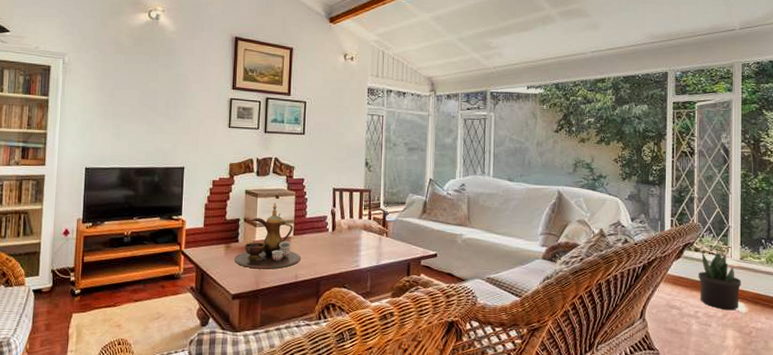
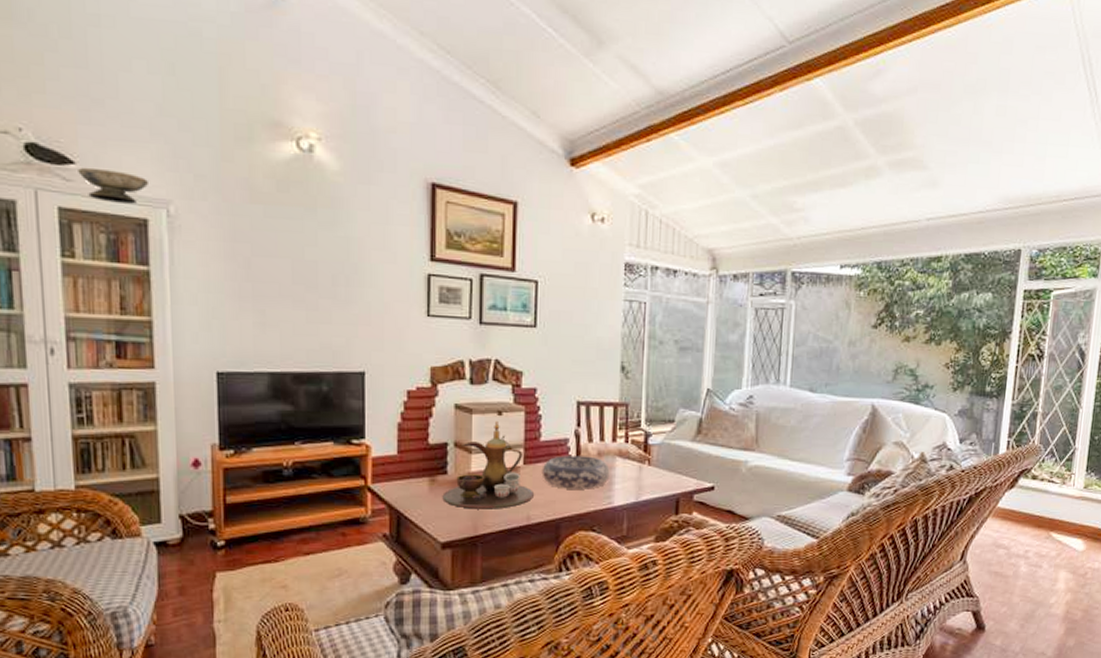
decorative bowl: none [11,34,53,56] -> present [78,167,148,204]
decorative bowl: none [306,229,357,255] -> present [541,456,610,489]
planter: present [698,251,742,311] -> none [1032,479,1083,549]

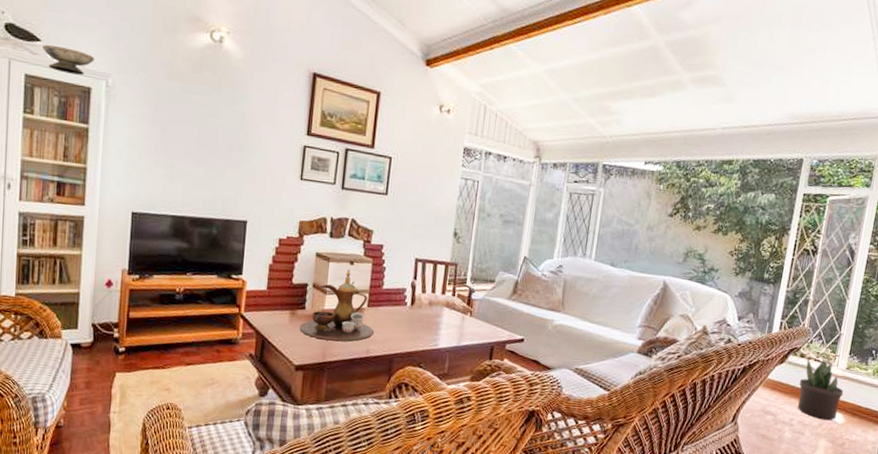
decorative bowl: present [541,456,610,489] -> none [381,302,438,332]
planter: none [1032,479,1083,549] -> present [797,358,844,421]

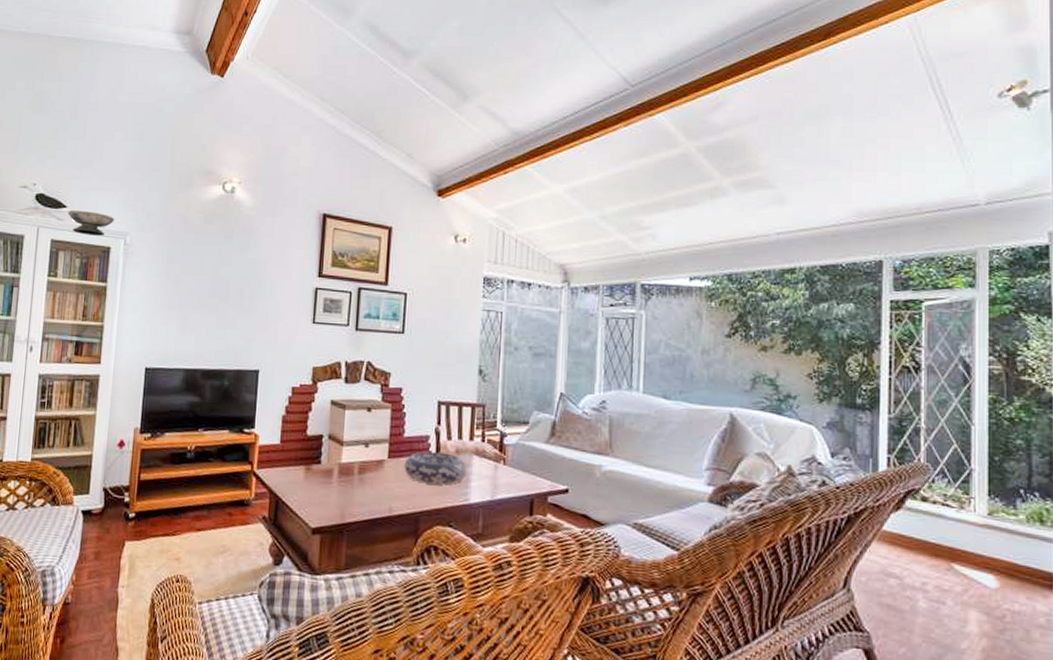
tea set: present [299,269,374,342] -> none [315,417,396,499]
decorative bowl: none [381,302,438,332] -> present [404,451,467,485]
planter: present [797,358,844,421] -> none [926,502,990,584]

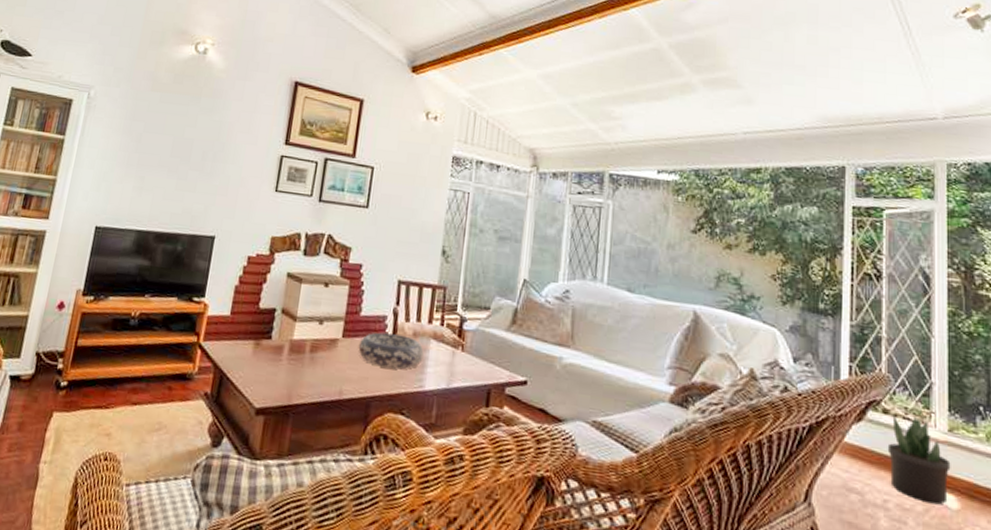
decorative bowl: present [68,210,114,236] -> none [32,59,80,88]
planter: none [926,502,990,584] -> present [887,415,951,505]

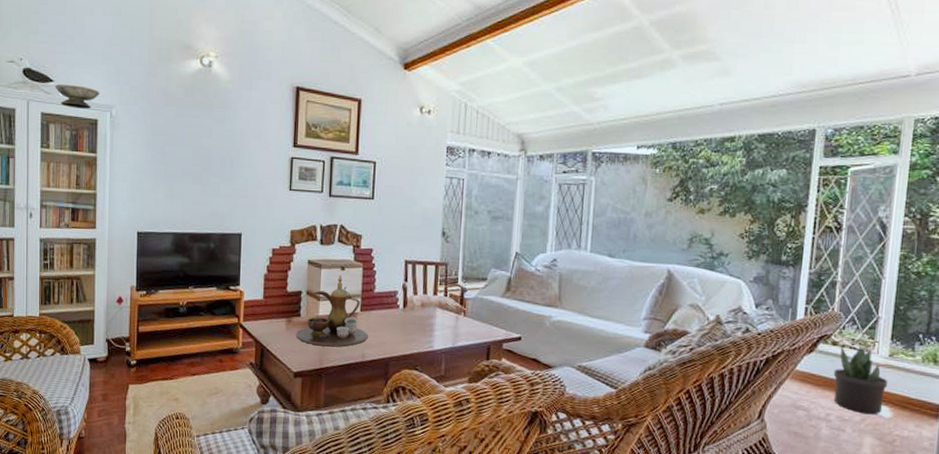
decorative bowl: none [32,59,80,88] -> present [55,84,99,109]
tea set: none [263,292,349,380] -> present [296,275,368,347]
decorative bowl: present [358,332,424,370] -> none [375,305,431,334]

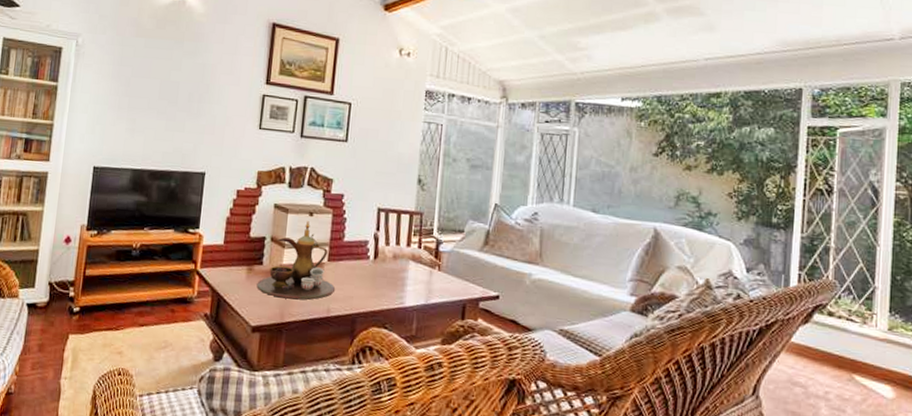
decorative bowl: present [55,84,99,109] -> none [21,9,67,36]
planter: present [833,346,888,415] -> none [830,317,889,394]

